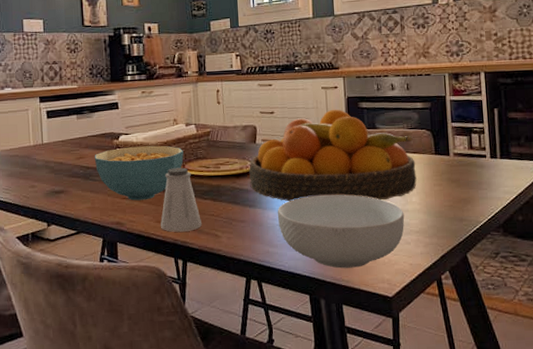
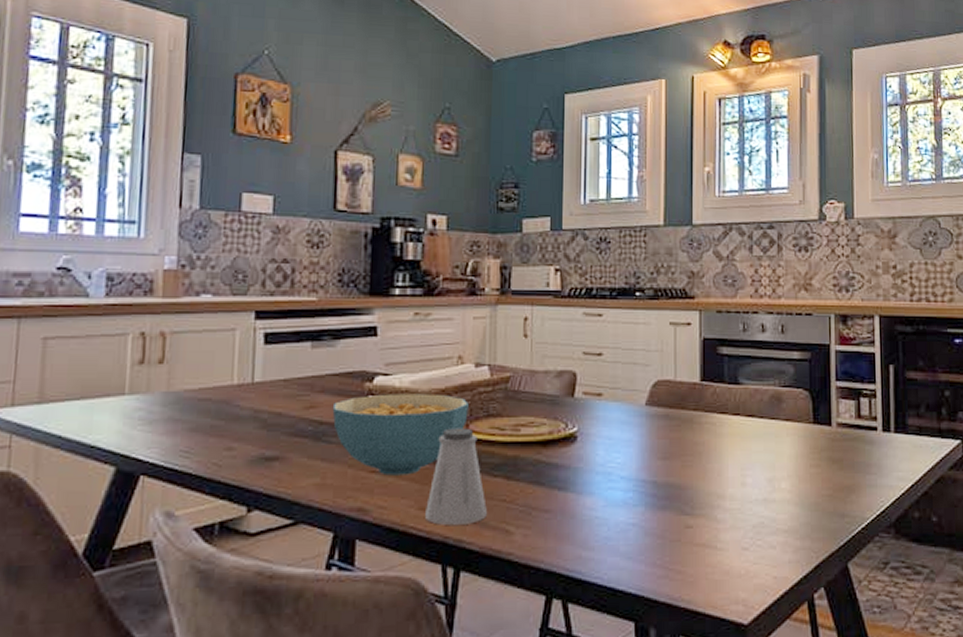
fruit bowl: present [249,109,417,202] -> none [561,354,788,486]
cereal bowl: present [277,194,405,269] -> none [597,474,770,583]

